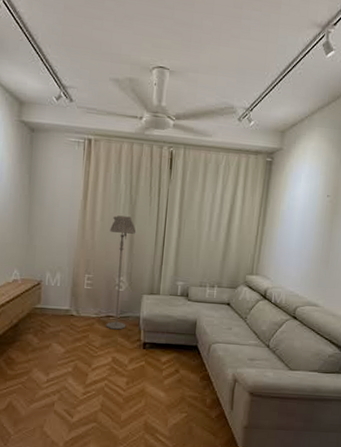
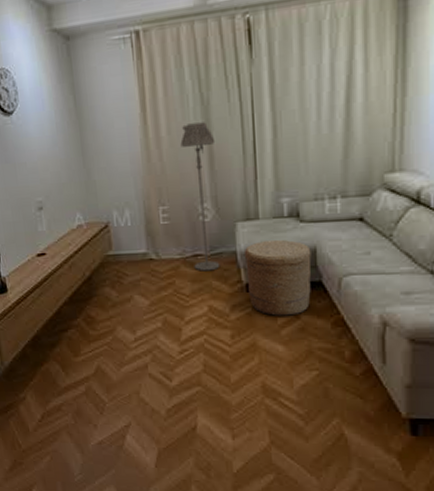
basket: none [144,311,193,370] -> present [243,240,312,316]

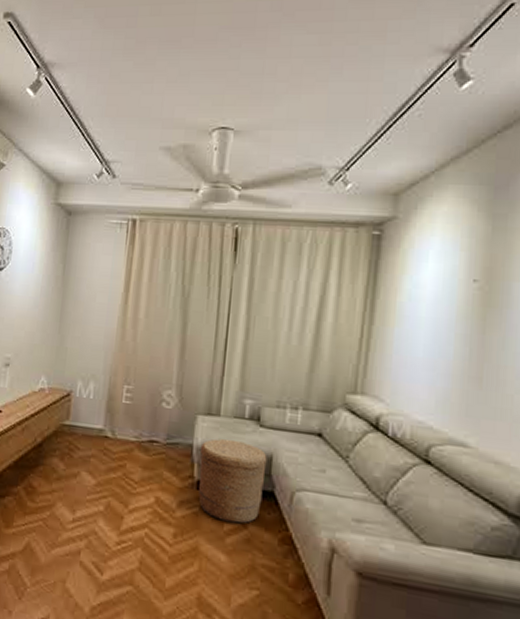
floor lamp: present [180,122,220,271] -> none [148,311,190,461]

